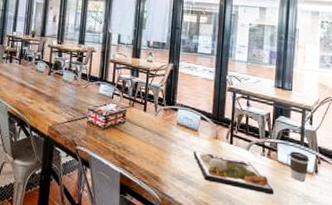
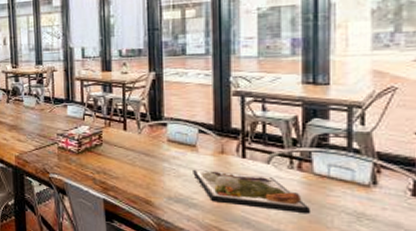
coffee cup: present [289,151,309,182] -> none [330,160,363,196]

